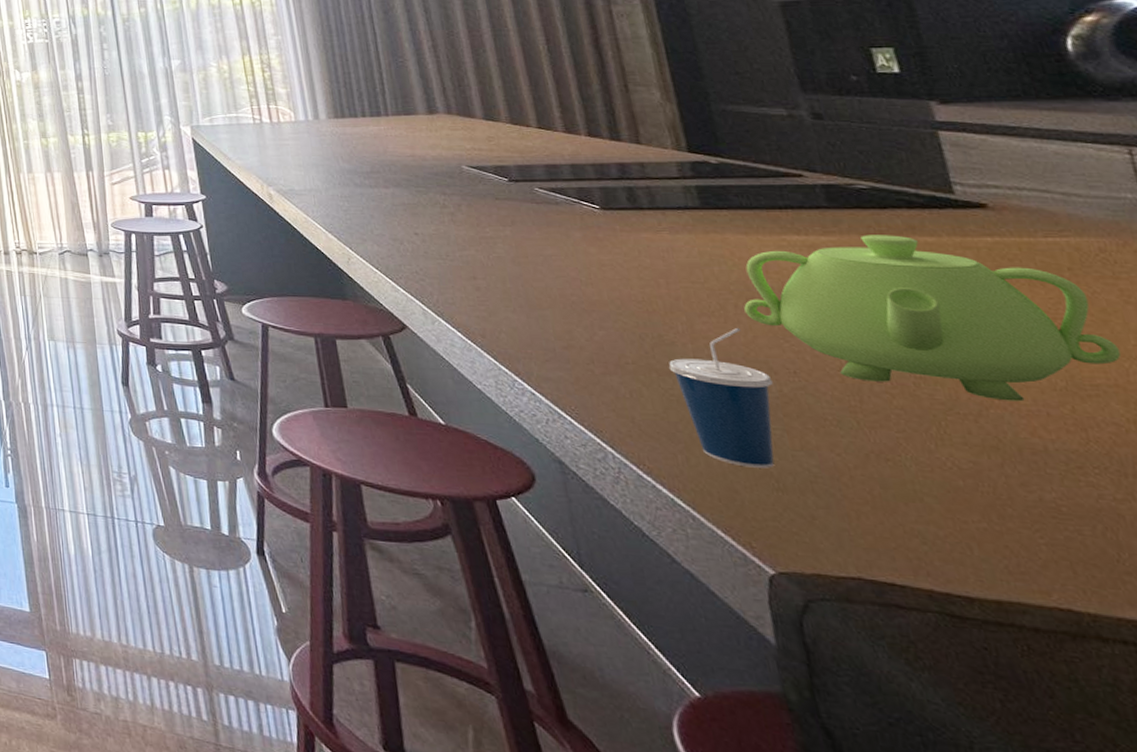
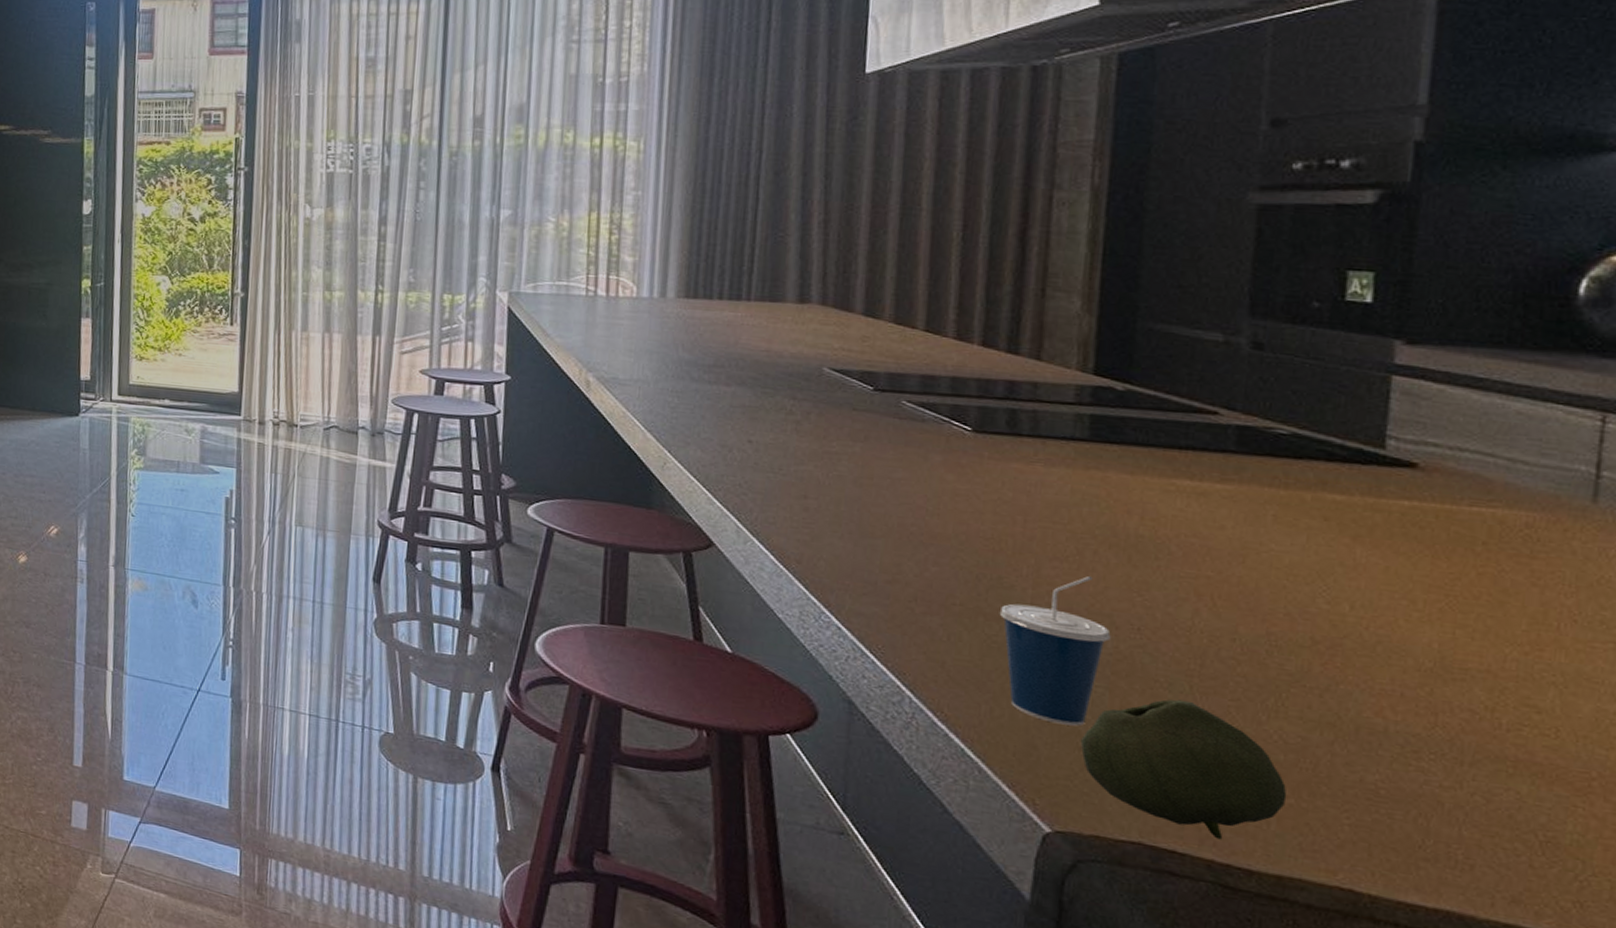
teapot: present [744,235,1122,402] -> none [1104,486,1507,680]
fruit: none [775,435,980,569] -> present [1080,699,1287,840]

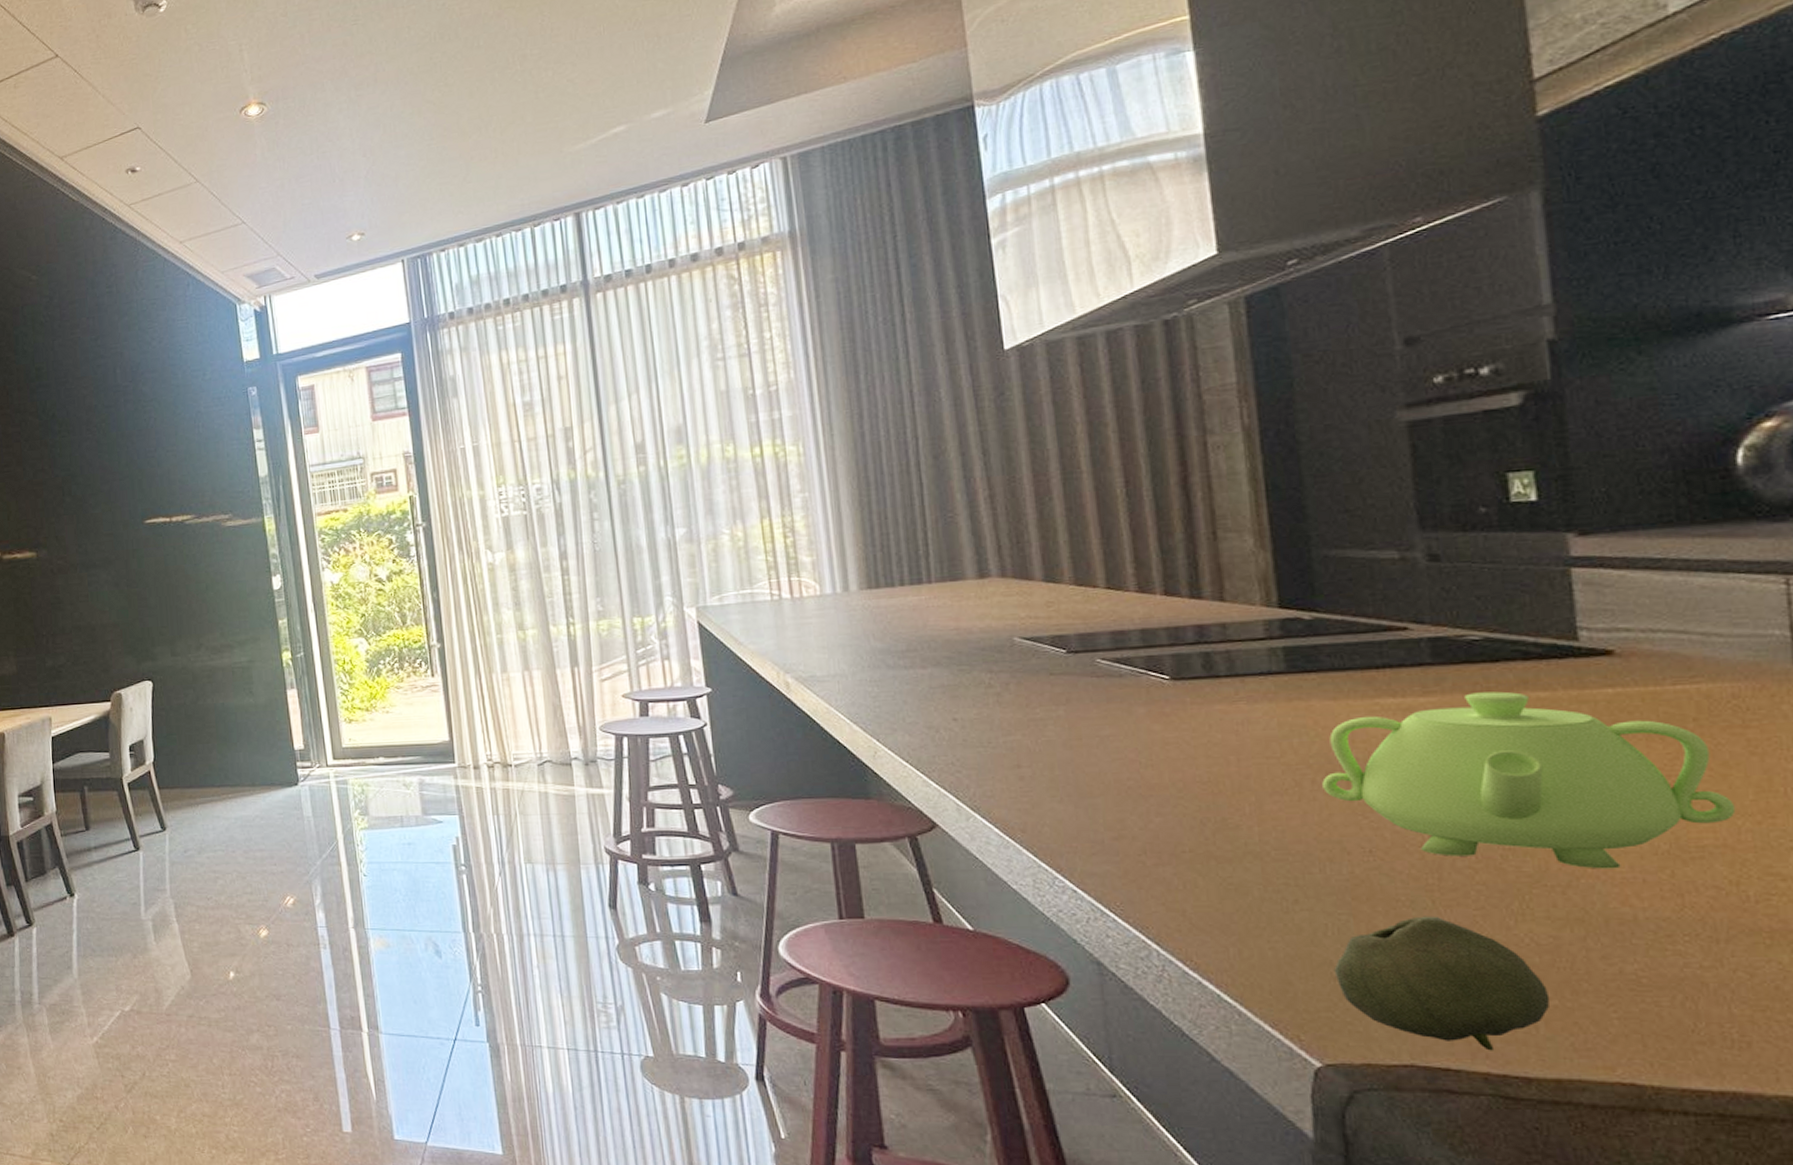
cup: present [999,575,1111,726] -> none [1229,805,1345,957]
teapot: none [1104,486,1507,680] -> present [1322,691,1736,869]

